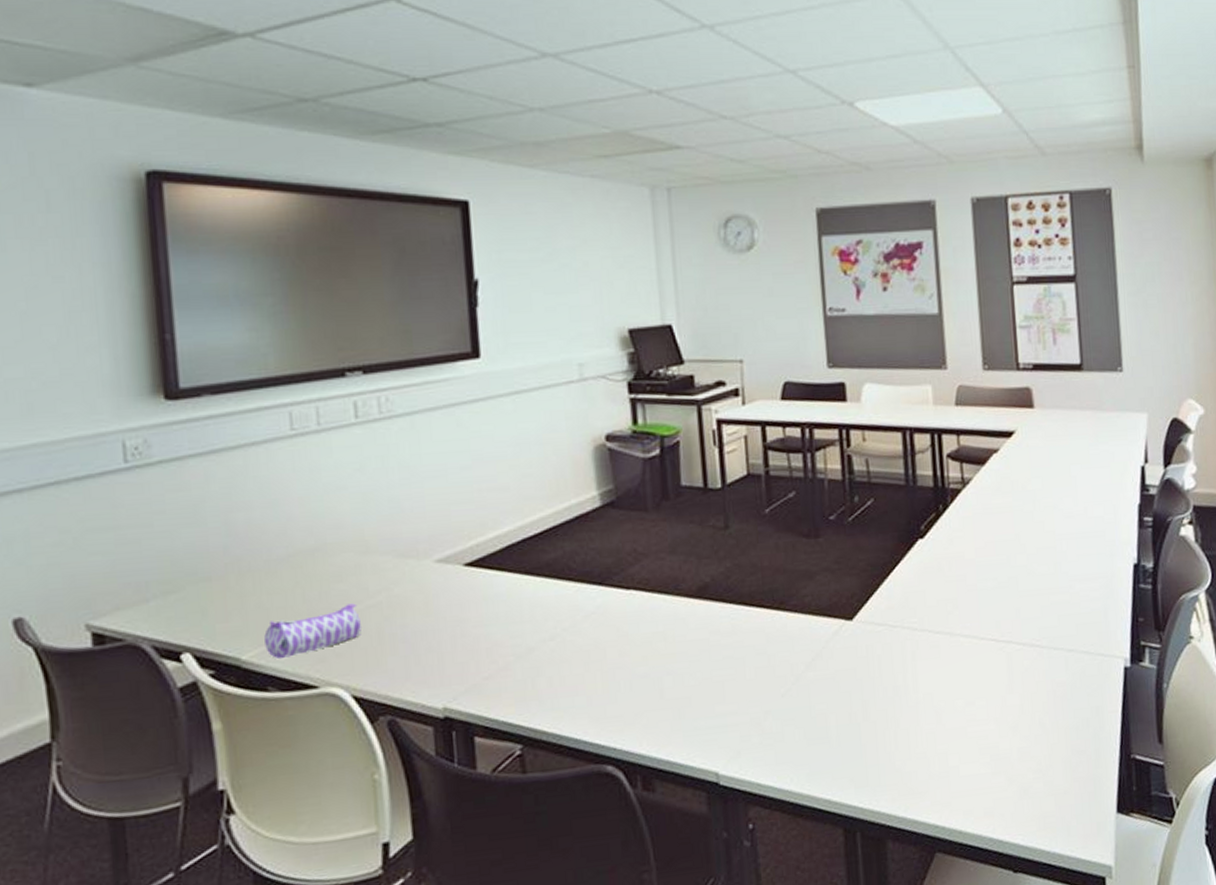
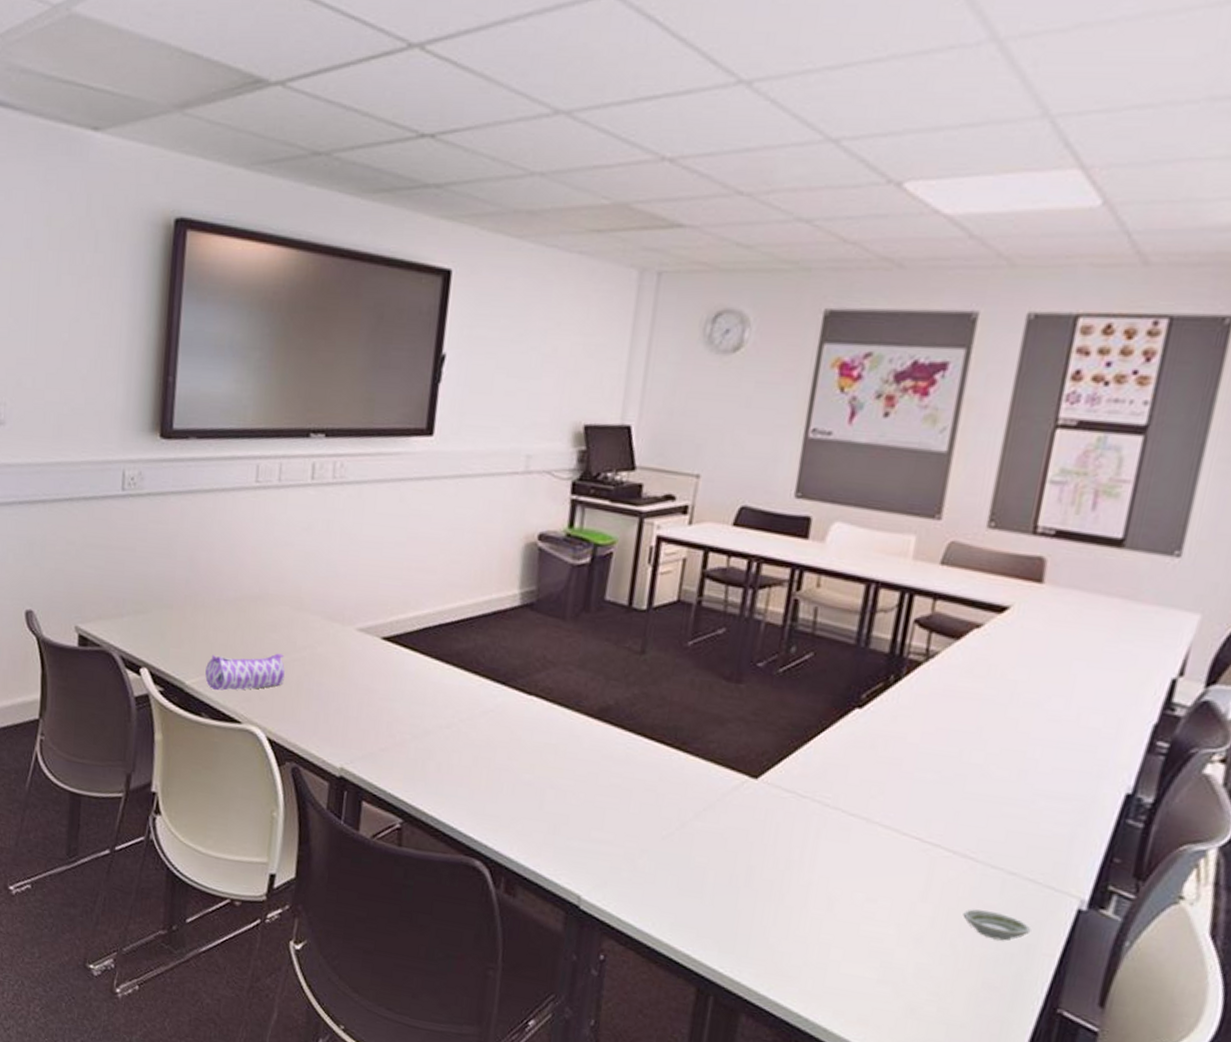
saucer: none [1043,686,1096,710] -> present [963,909,1031,941]

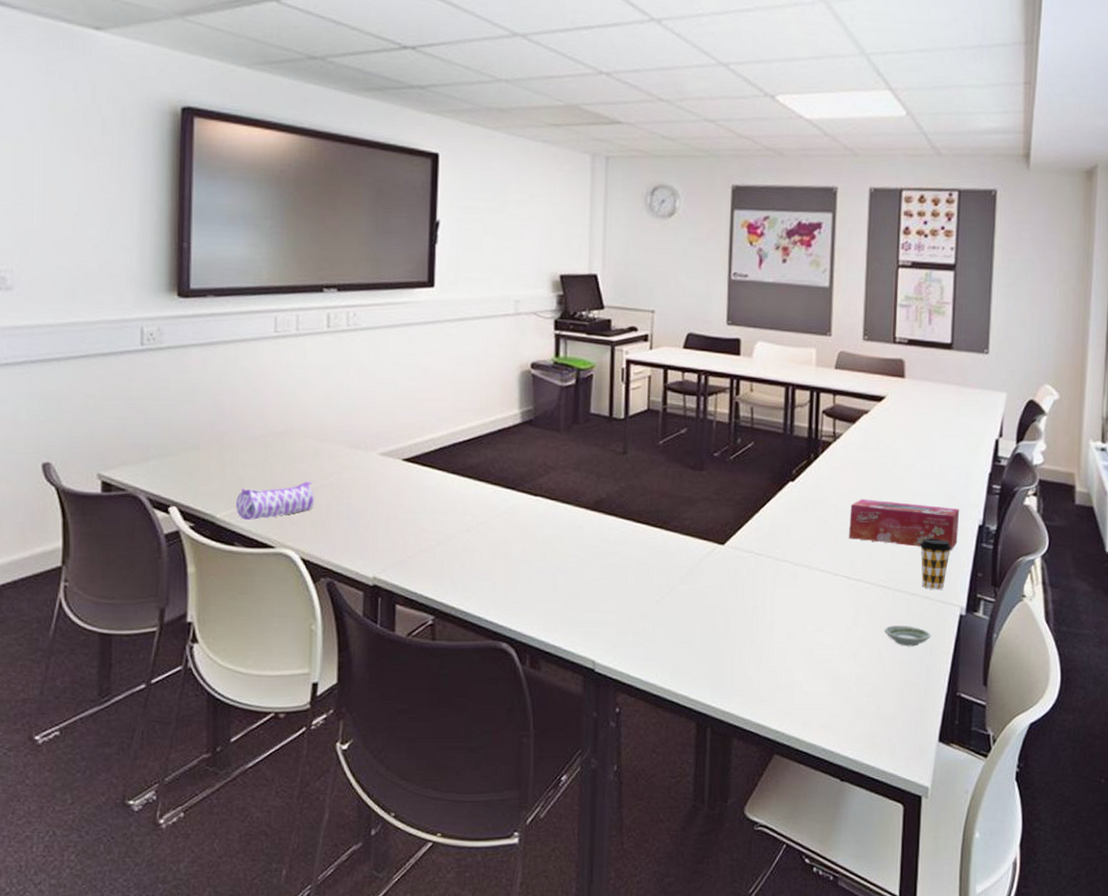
tissue box: none [929,740,1101,824] -> present [849,499,960,551]
coffee cup: none [1027,802,1080,873] -> present [919,538,952,590]

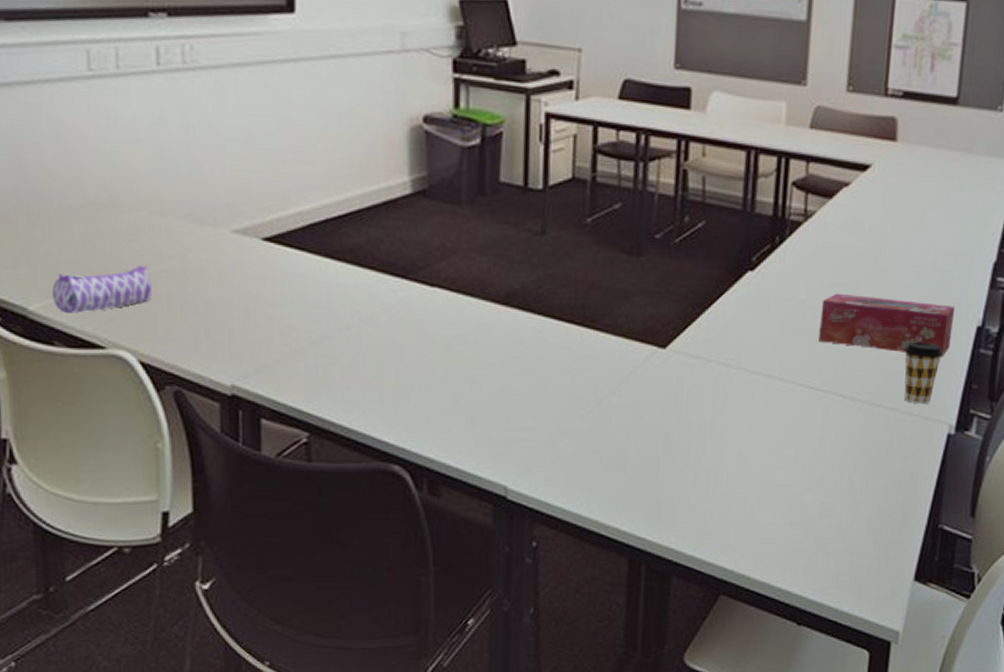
saucer: present [884,625,931,647] -> none [856,446,913,471]

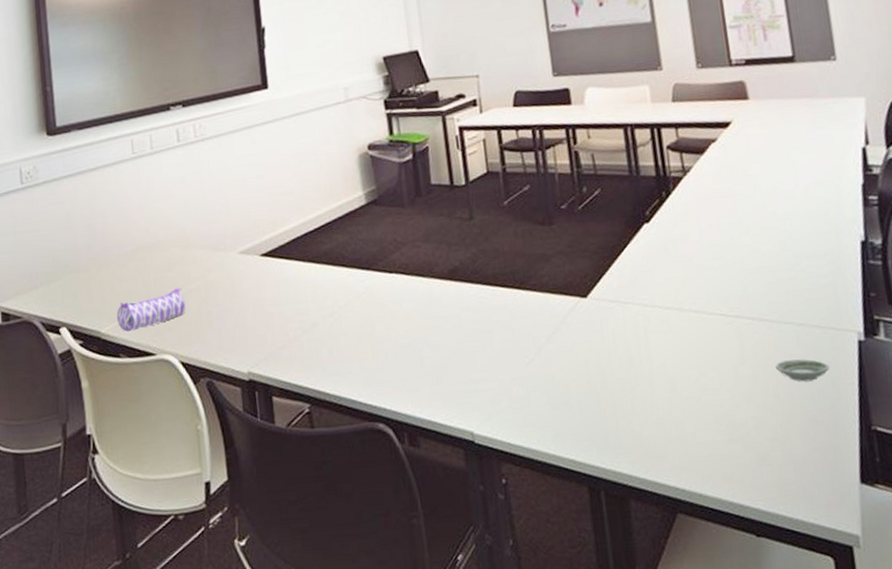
tissue box: present [819,293,956,358] -> none [714,226,840,274]
saucer: none [856,446,913,471] -> present [775,359,830,382]
coffee cup: present [903,341,943,405] -> none [798,261,835,317]

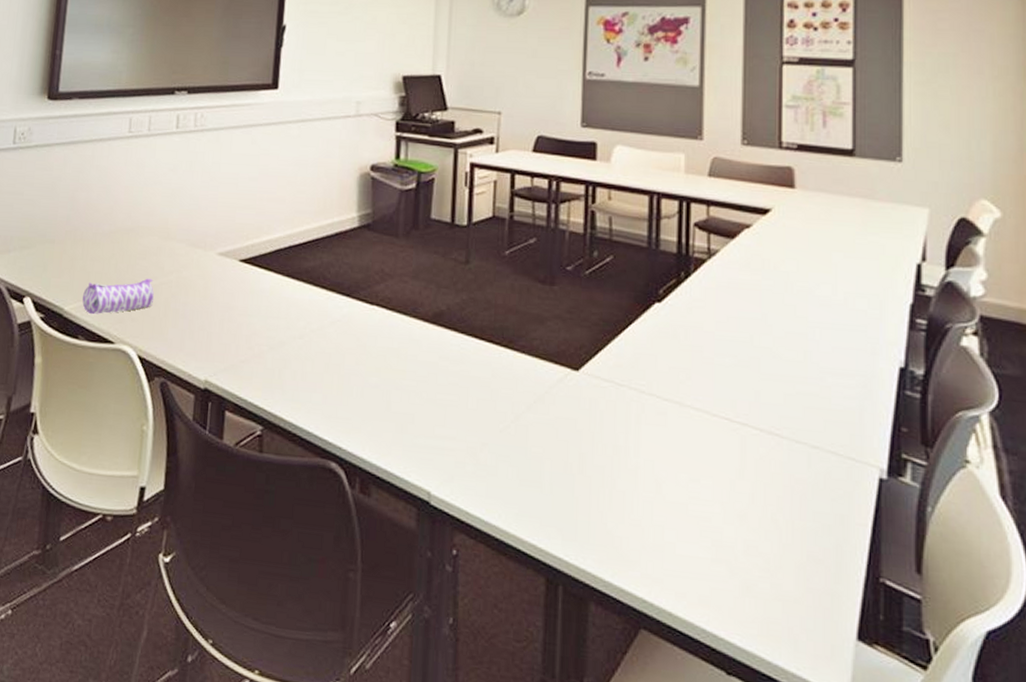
saucer: present [775,359,830,382] -> none [778,483,842,513]

